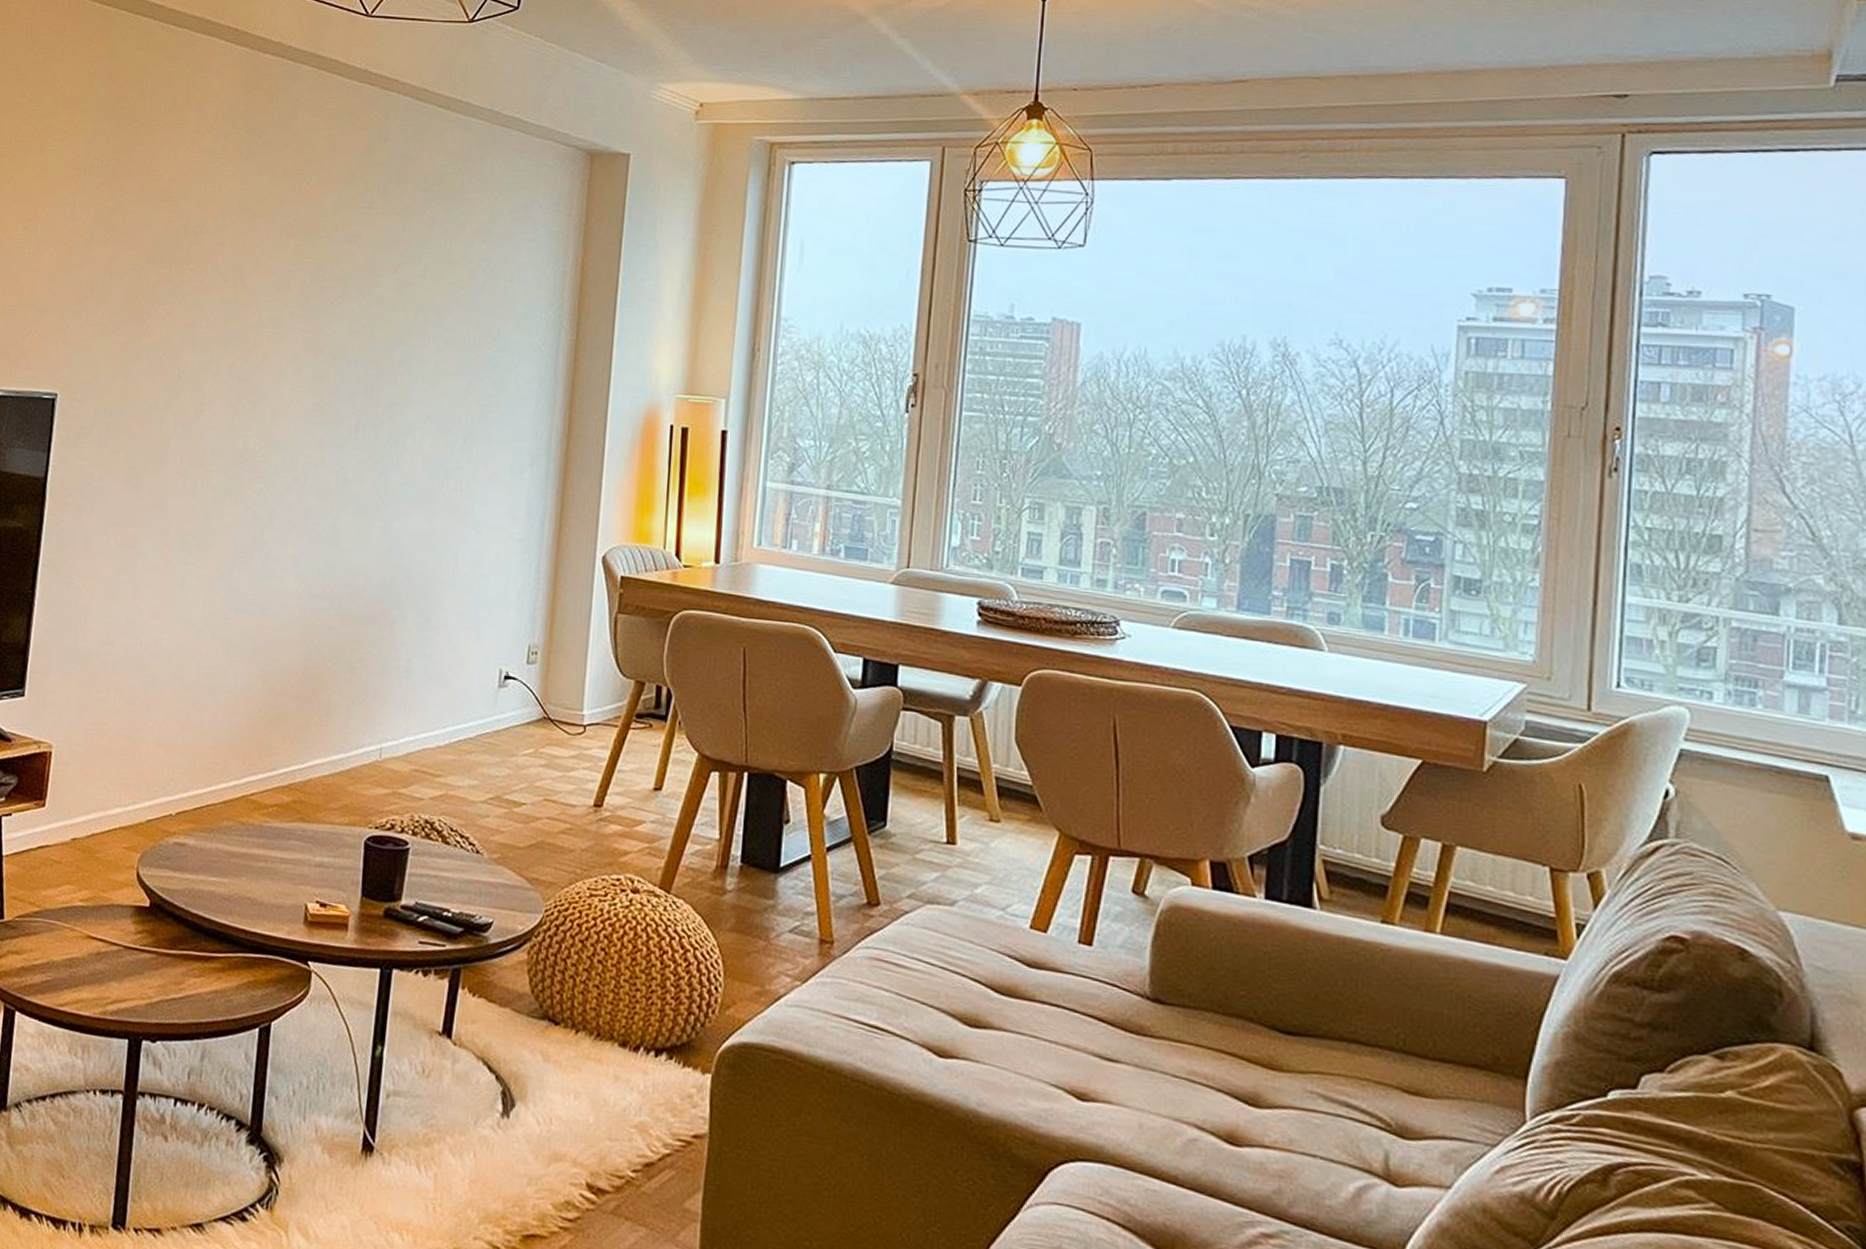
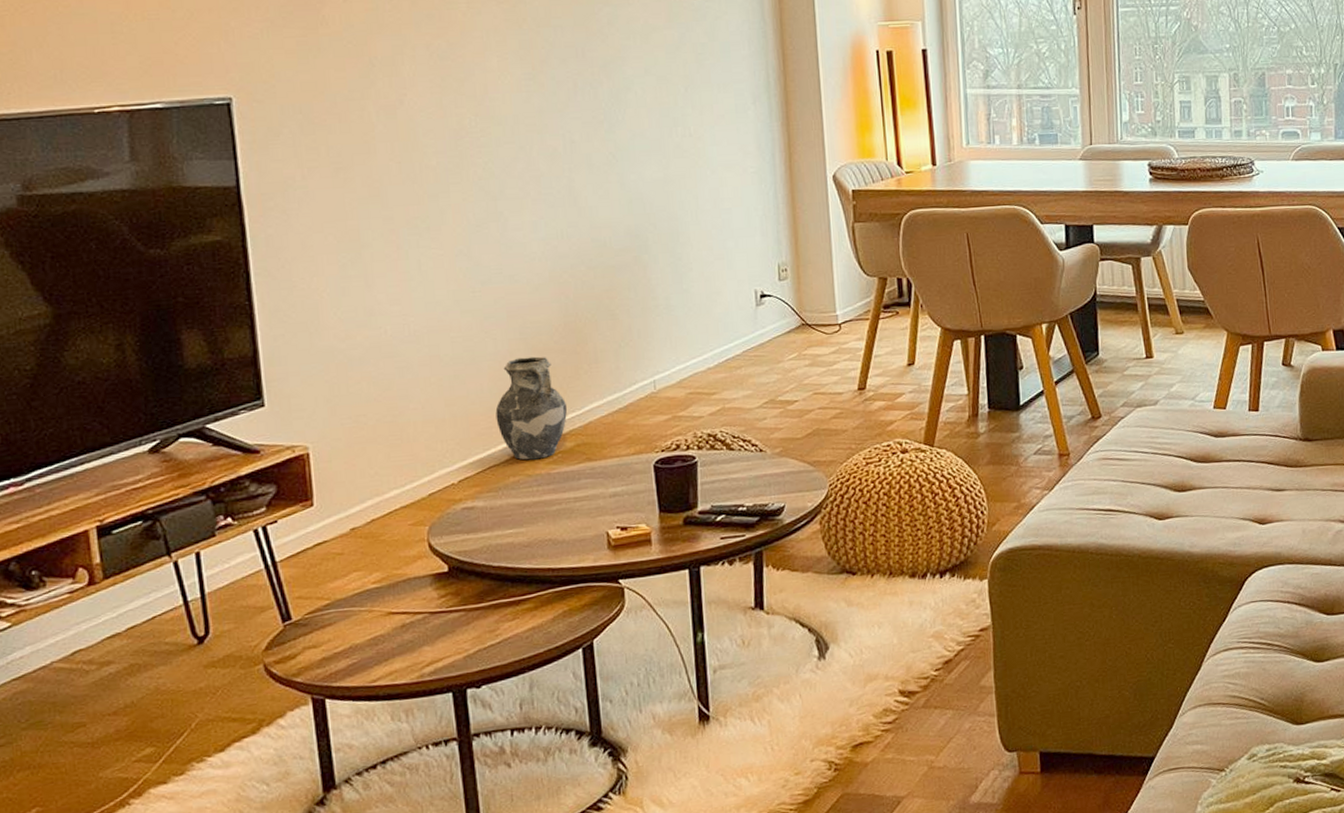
ceramic jug: none [222,695,292,808] -> present [495,356,568,460]

